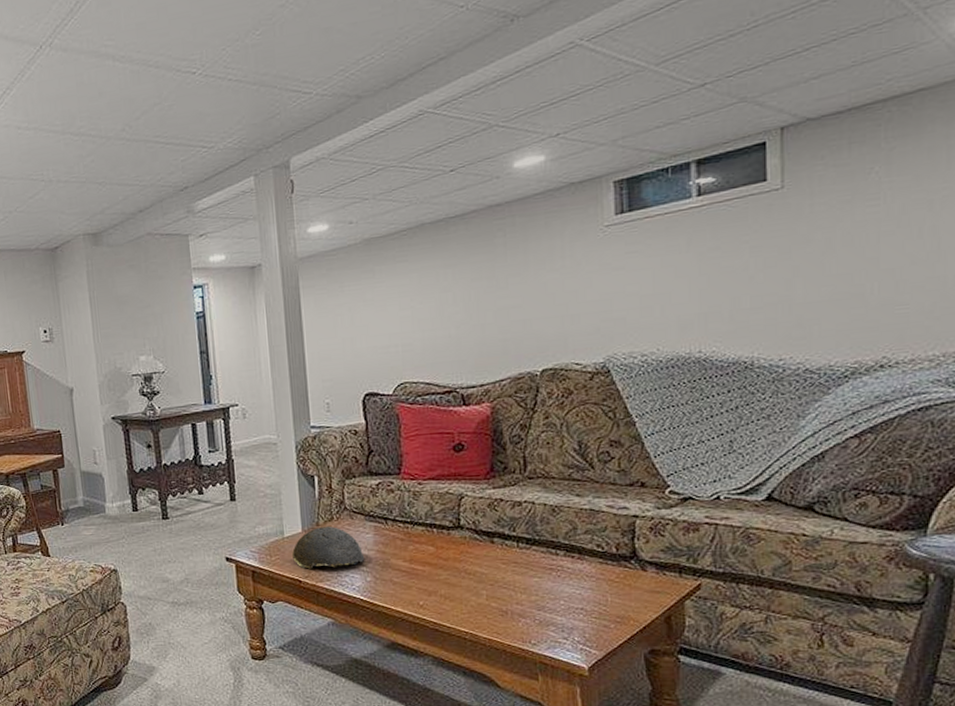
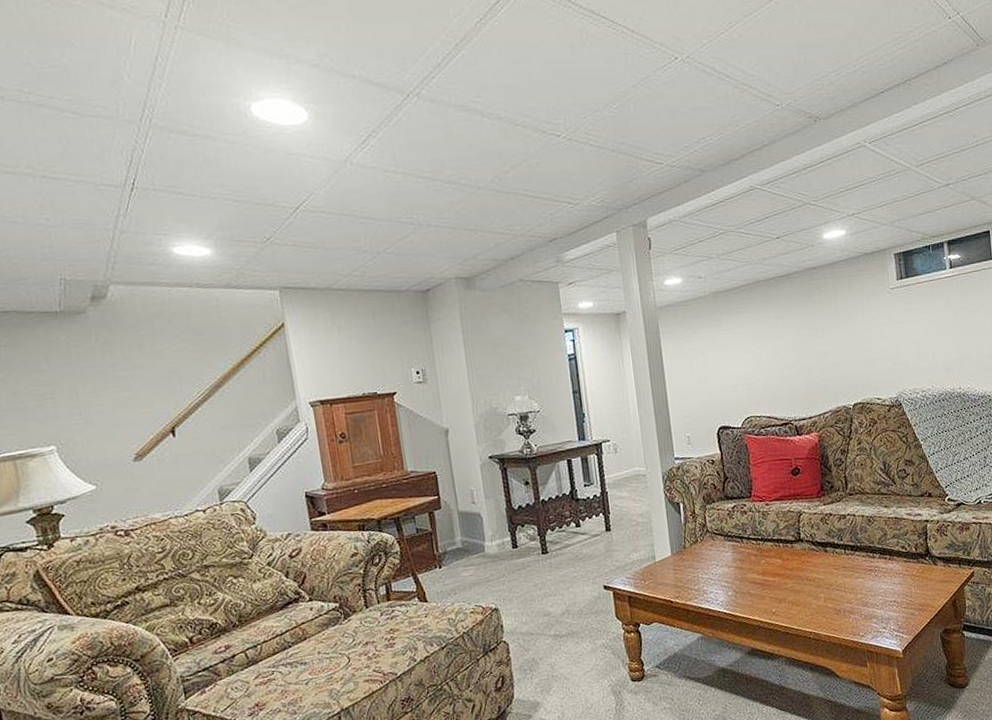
decorative bowl: present [292,526,365,569] -> none [663,548,726,589]

